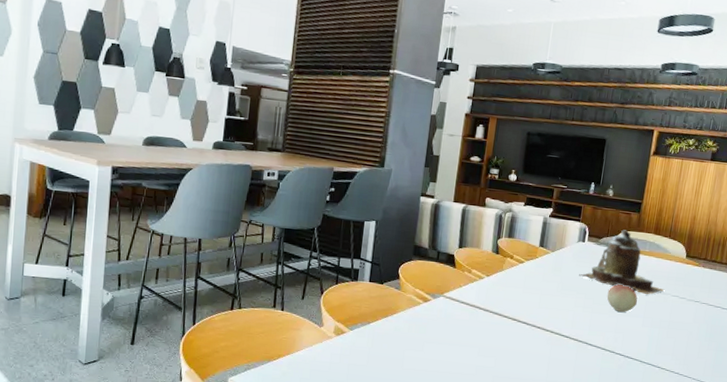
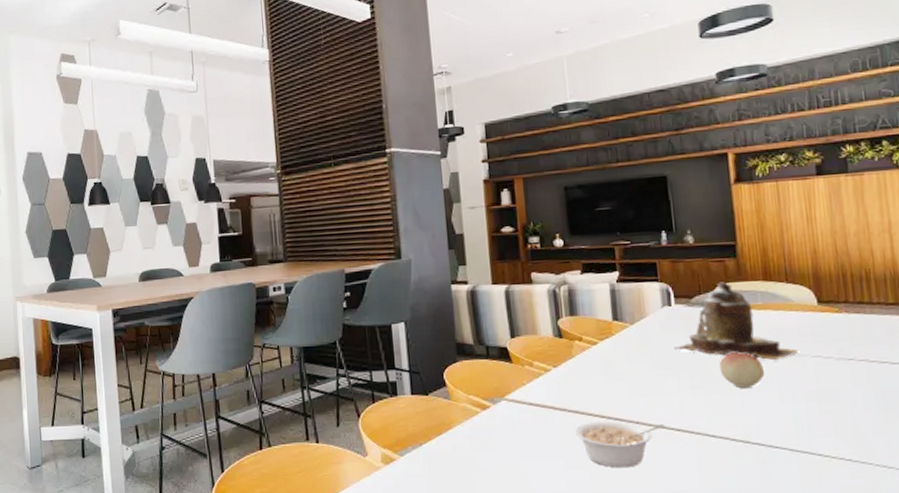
legume: none [491,322,558,361] -> present [575,420,665,468]

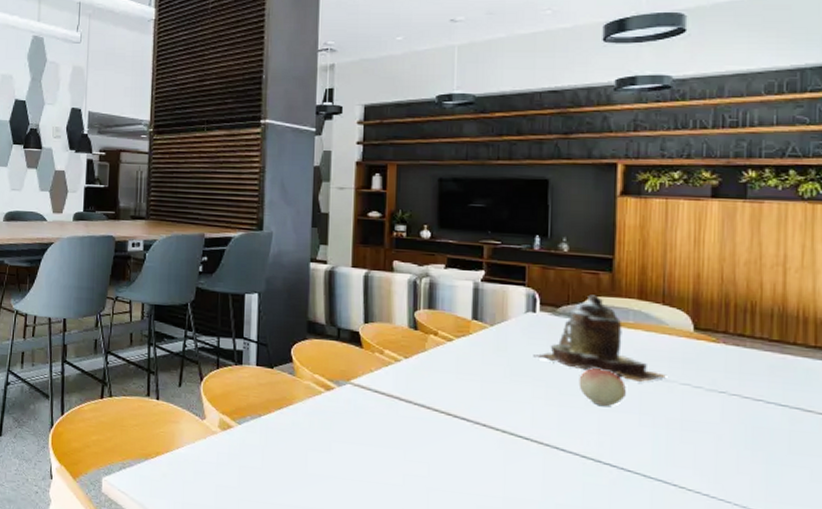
legume: present [575,420,665,468] -> none [418,417,513,469]

